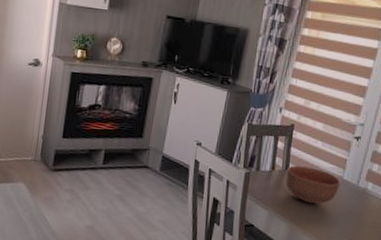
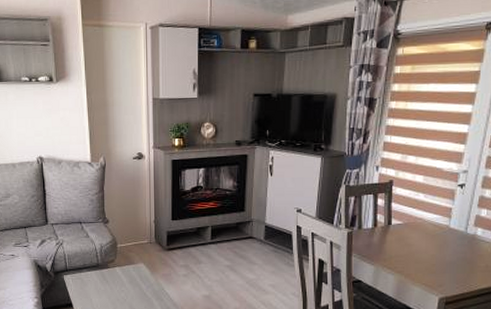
bowl: present [285,165,341,204] -> none [389,220,448,255]

